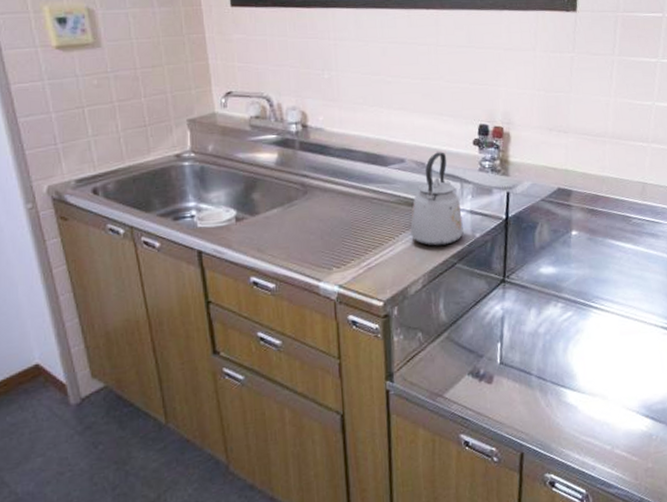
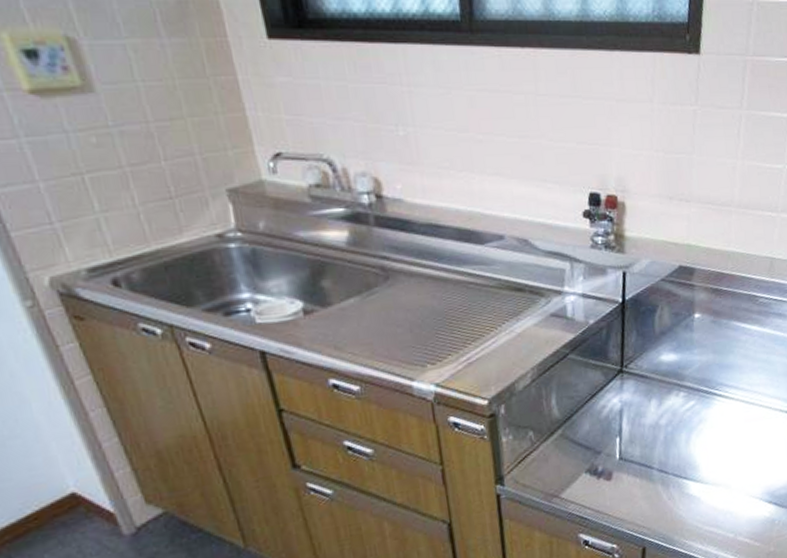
kettle: present [410,152,464,246] -> none [514,226,576,336]

